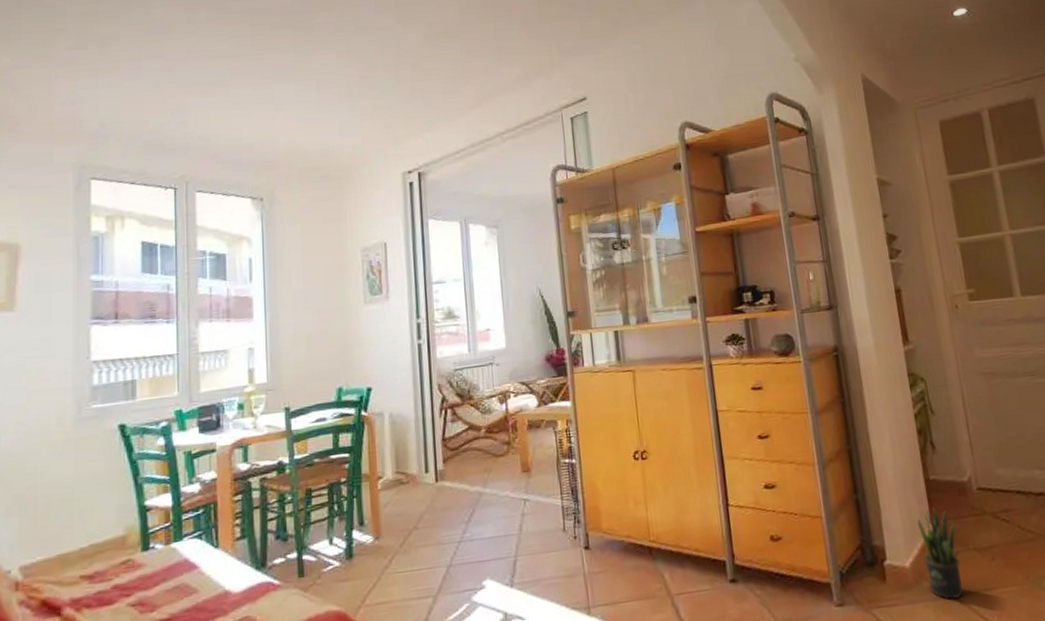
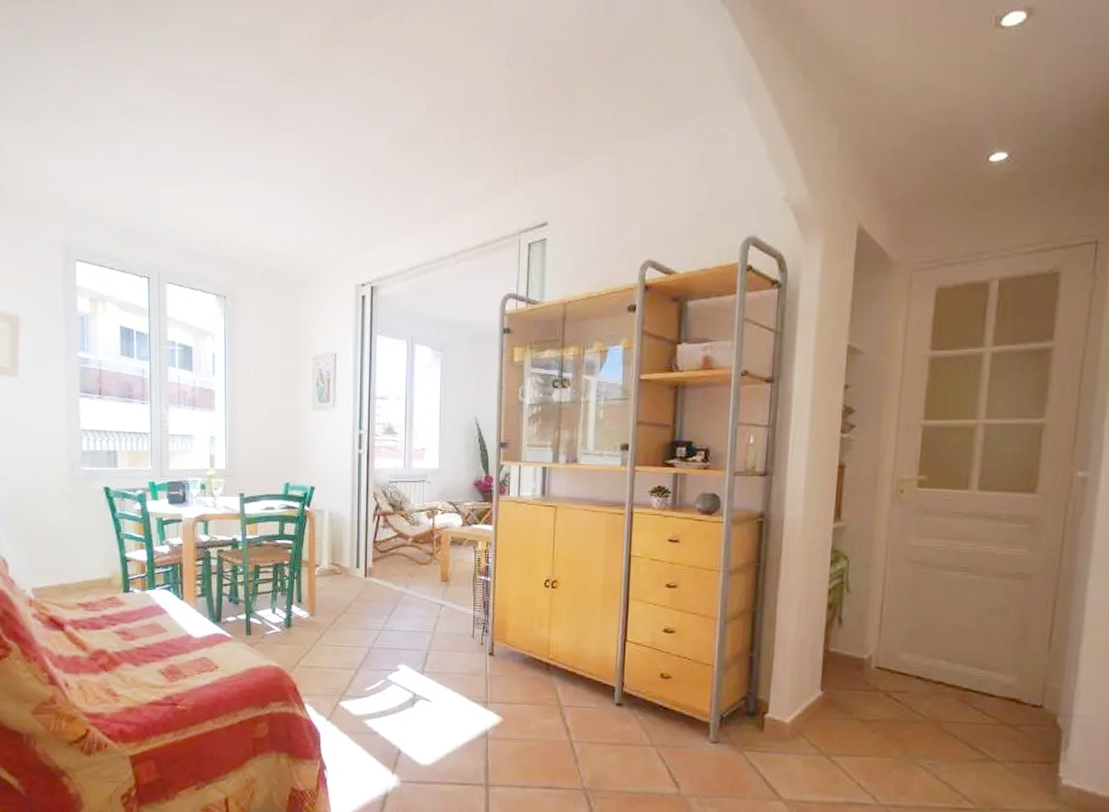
potted plant: present [917,508,963,600] -> none [805,676,843,758]

